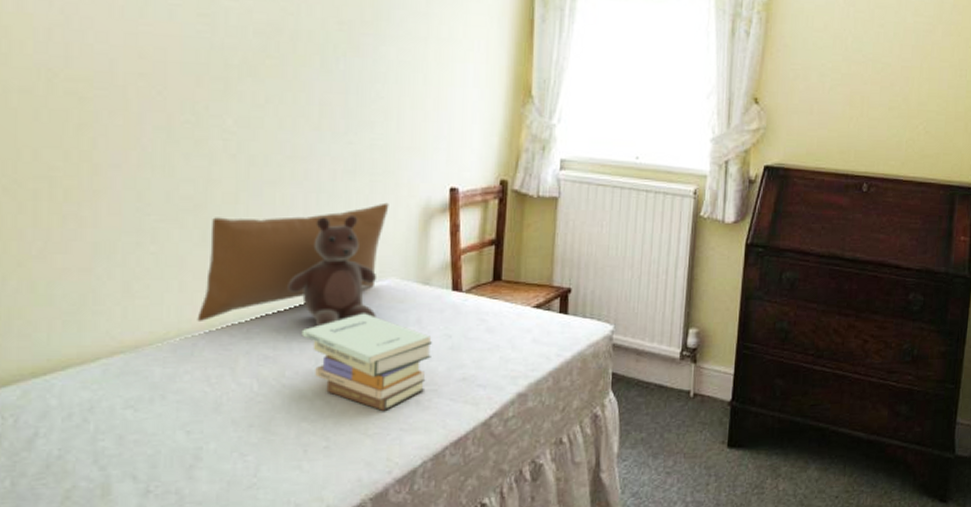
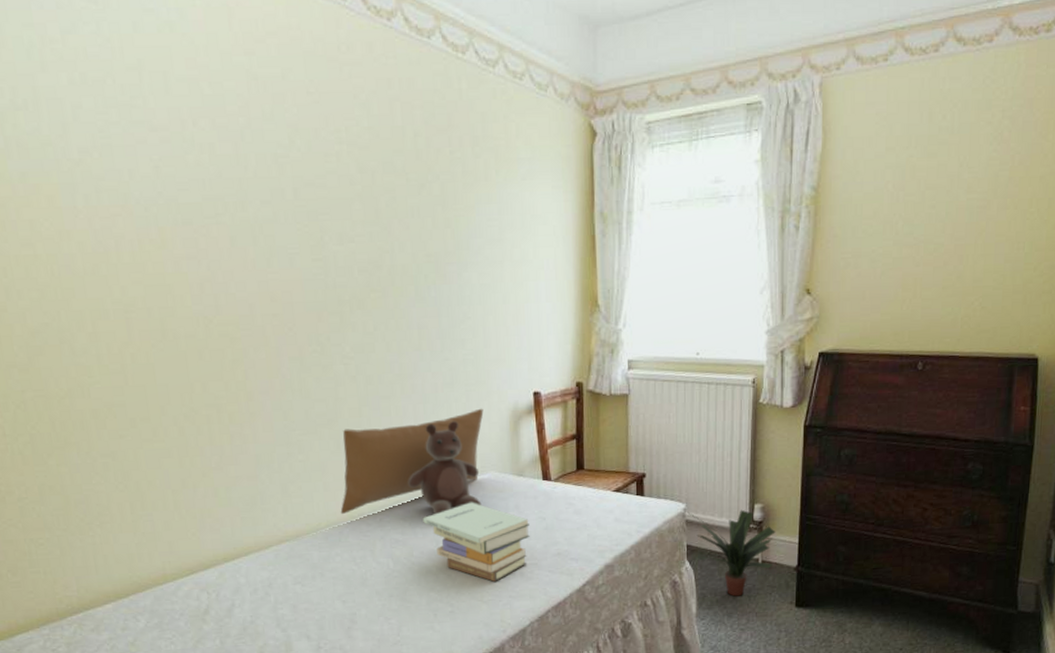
potted plant: none [615,334,710,434] -> present [687,509,775,597]

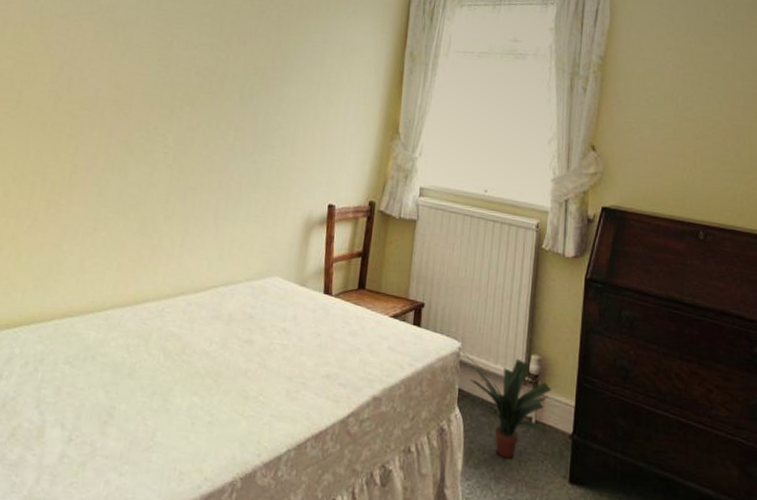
pillow: present [340,408,484,514] -> none [126,212,280,297]
teddy bear: present [408,421,482,515] -> none [195,220,265,313]
books: present [423,502,530,583] -> none [201,305,304,397]

